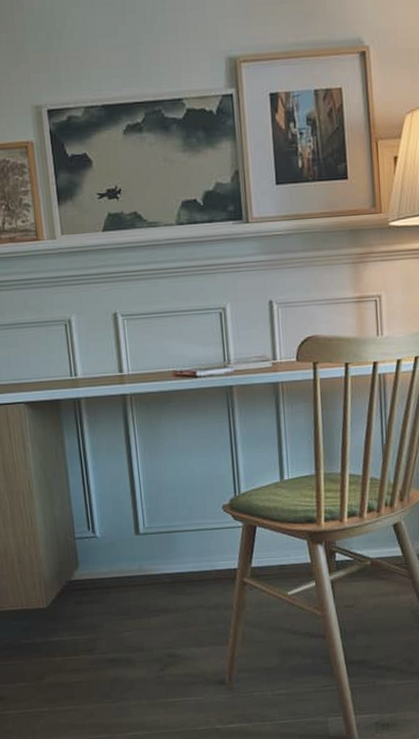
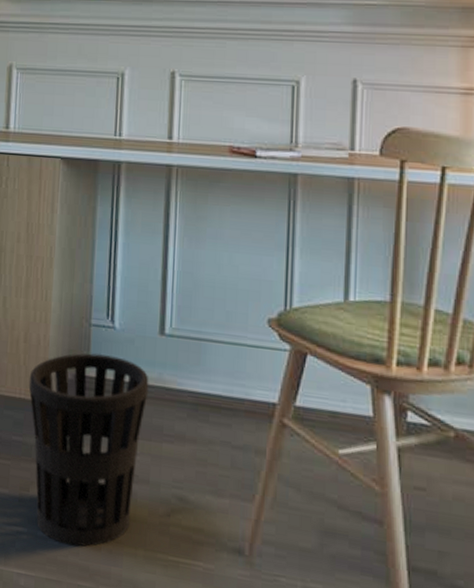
wastebasket: none [28,559,133,712] -> present [28,353,149,547]

